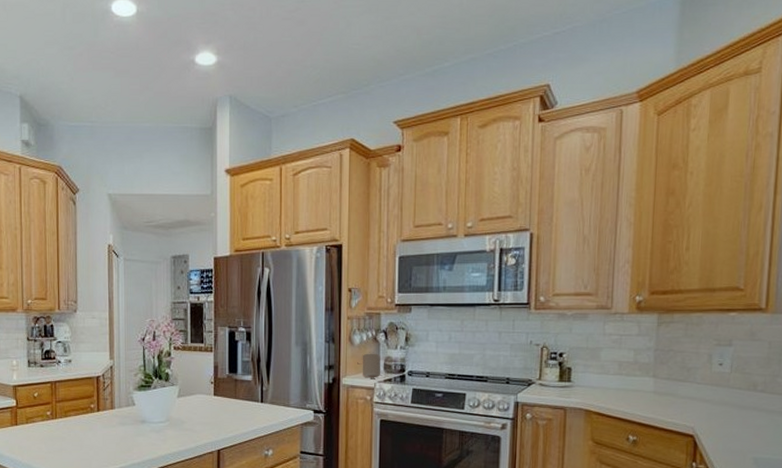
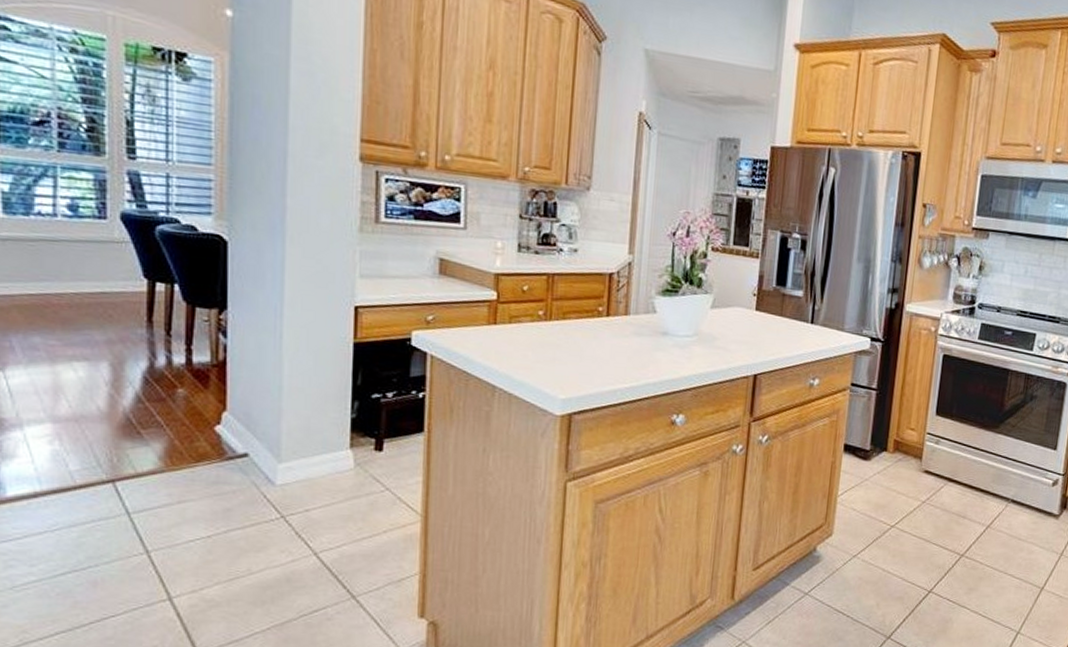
canister: present [357,352,388,379] -> none [924,278,958,309]

